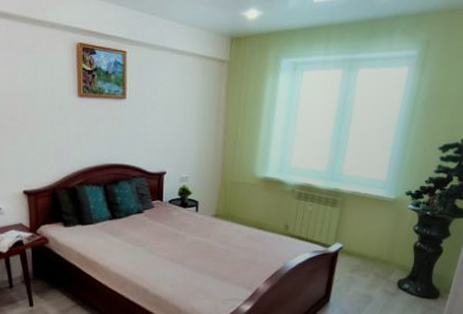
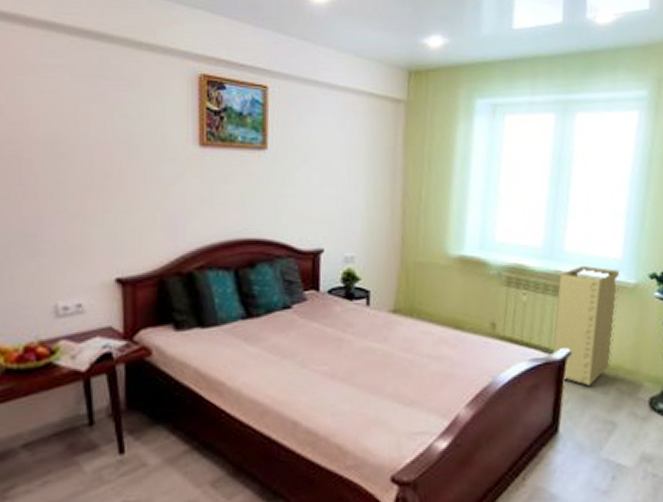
laundry hamper: none [328,185,383,271] -> present [552,266,620,386]

